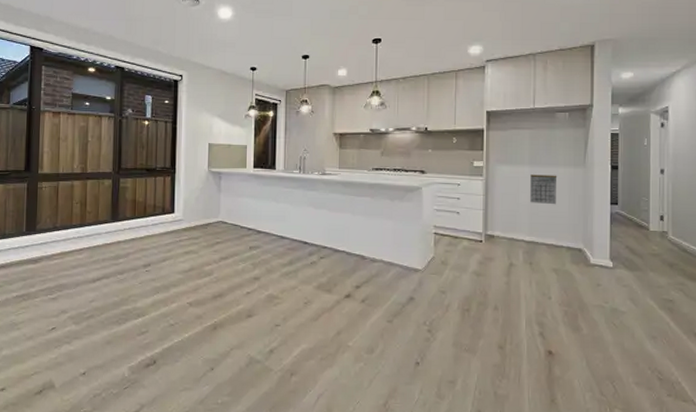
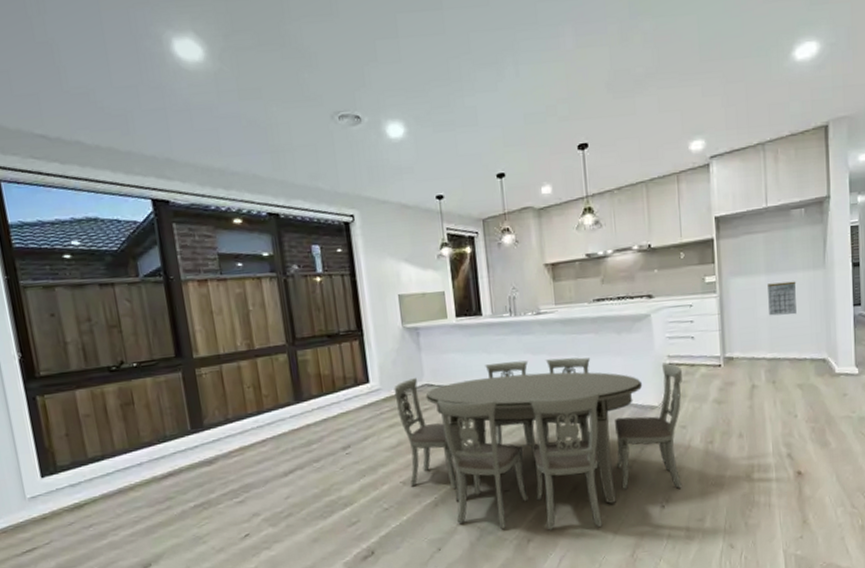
dining table: none [193,212,447,372] -> present [394,357,683,530]

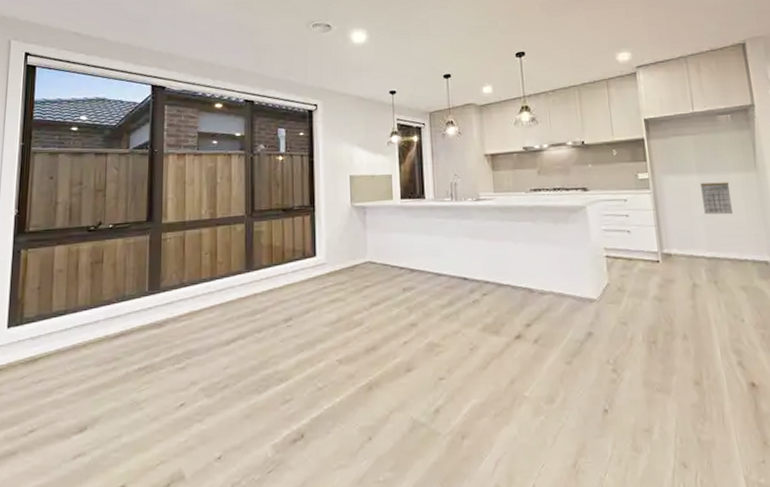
dining table: present [394,357,683,530] -> none [338,244,627,428]

